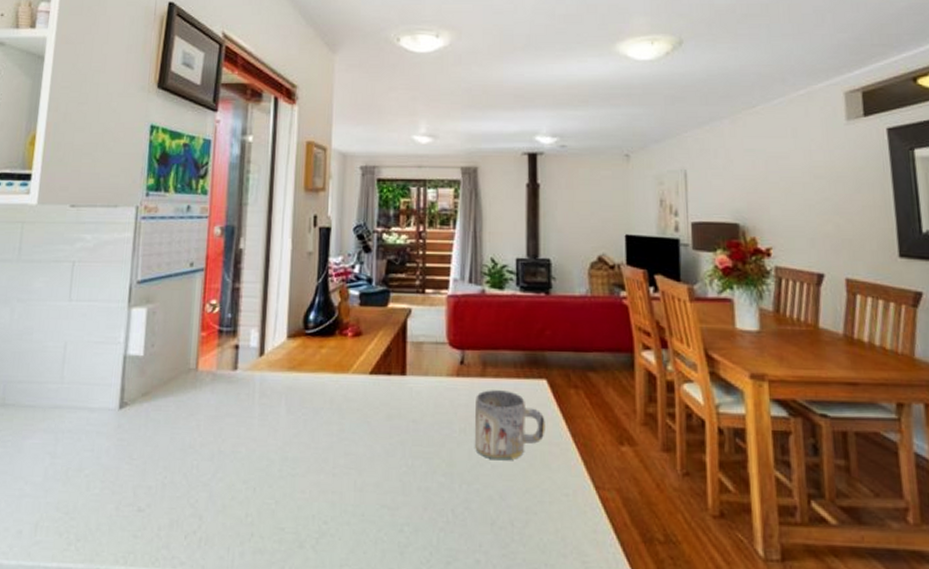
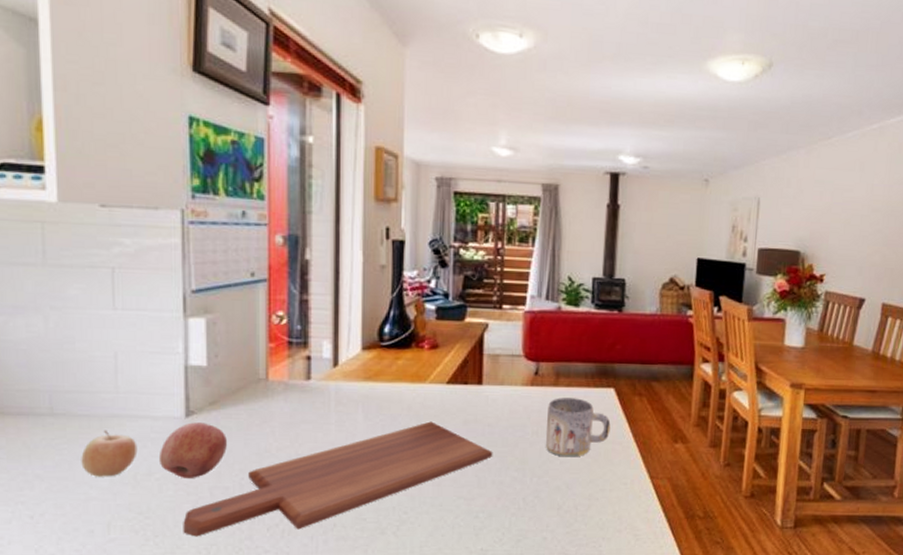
fruit: none [21,421,73,472] -> present [81,430,138,477]
fruit: none [90,414,155,476] -> present [158,422,228,478]
cutting board: none [104,416,418,543] -> present [183,421,493,537]

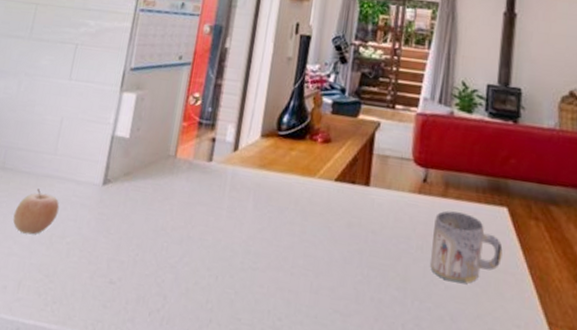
fruit: present [158,422,228,478] -> none [72,190,132,248]
cutting board: present [183,421,493,537] -> none [77,219,375,320]

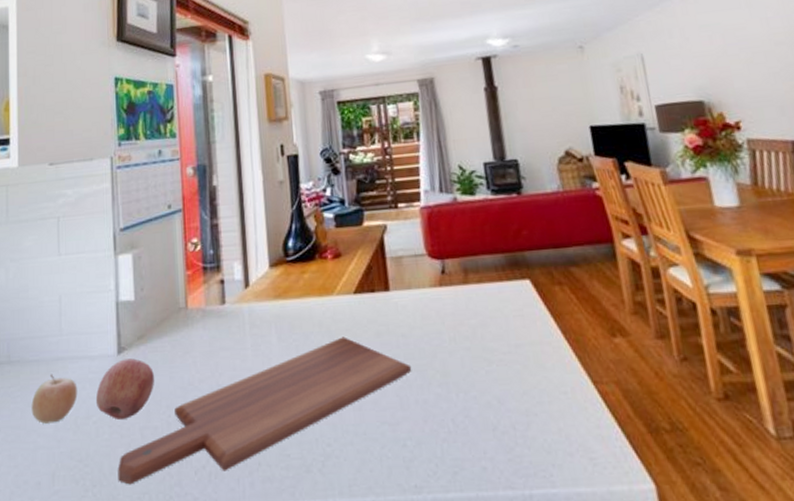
fruit: none [72,190,132,248] -> present [95,358,155,420]
cutting board: none [77,219,375,320] -> present [118,336,412,485]
mug: present [430,210,503,284] -> none [461,295,535,366]

